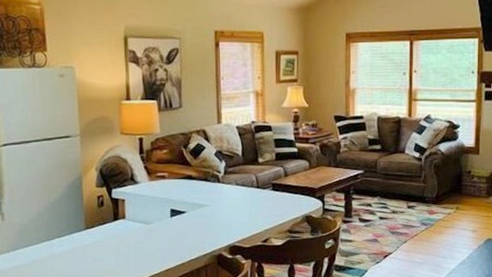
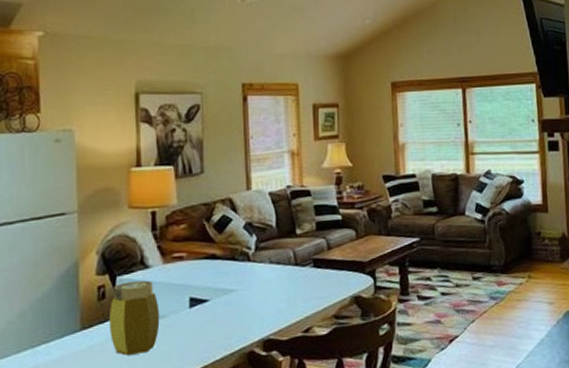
jar: none [106,193,147,251] -> present [108,280,160,355]

